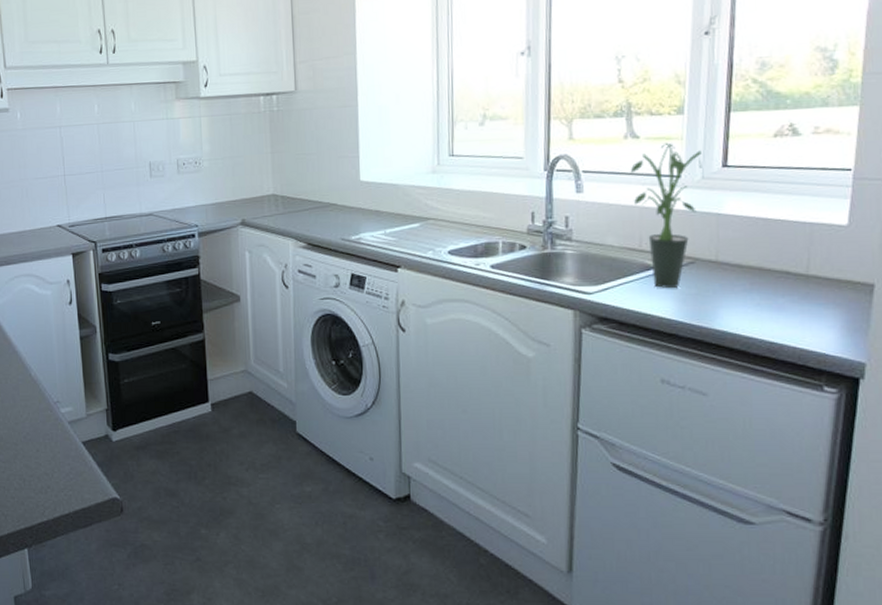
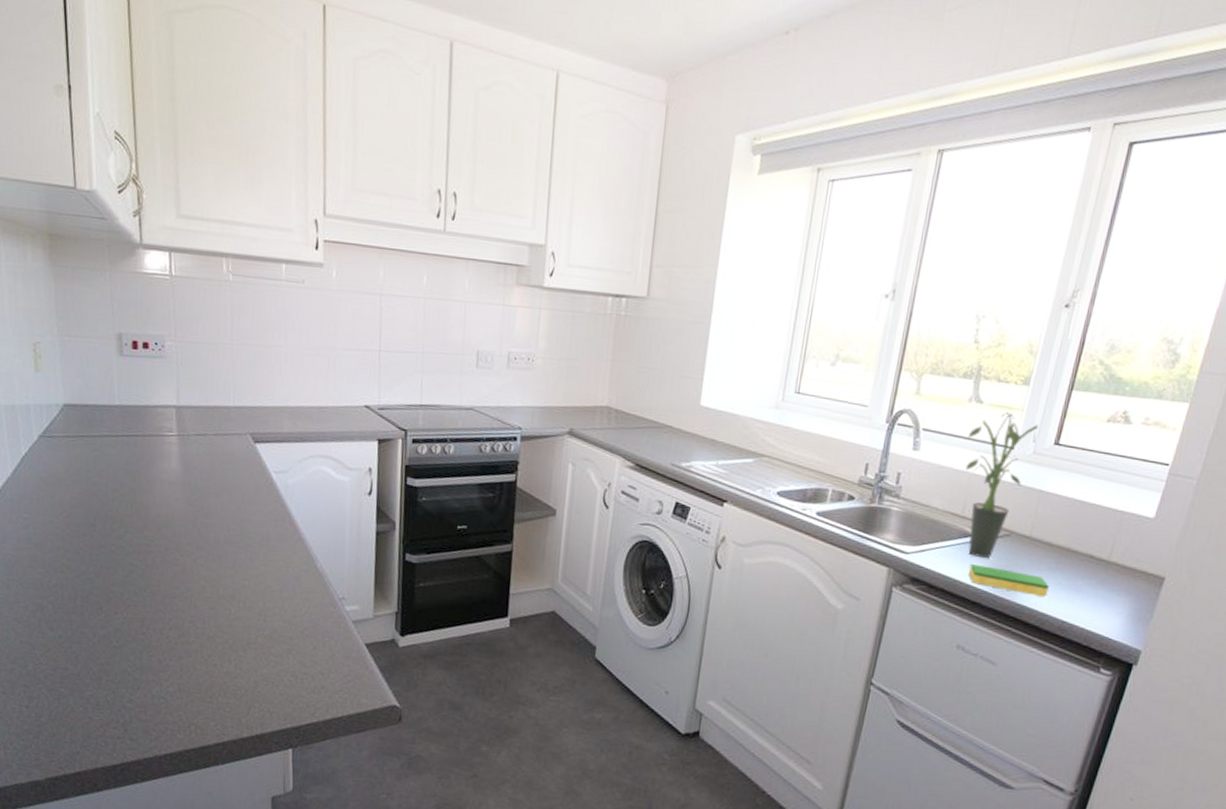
dish sponge: none [659,296,748,321] -> present [969,564,1049,598]

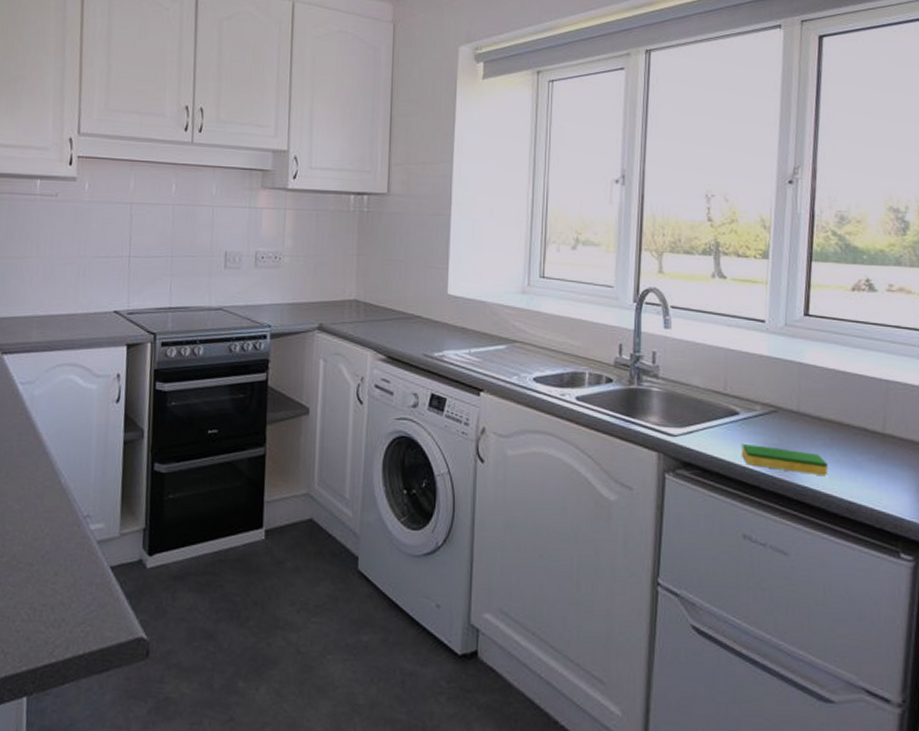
potted plant: present [966,412,1038,559] -> none [717,285,785,438]

